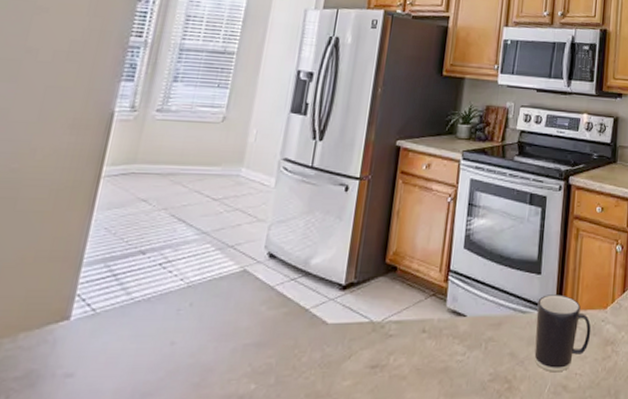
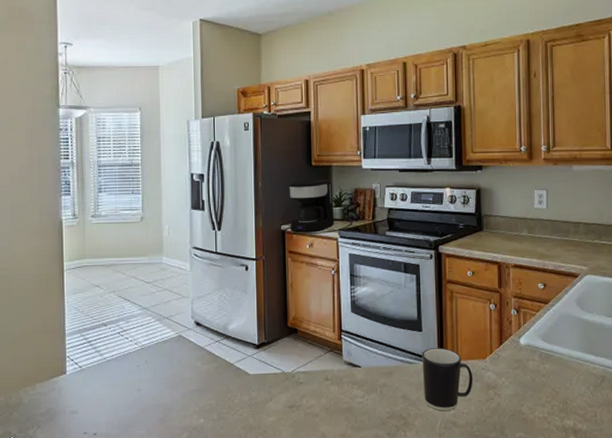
coffee maker: none [399,91,479,154] -> present [284,179,353,235]

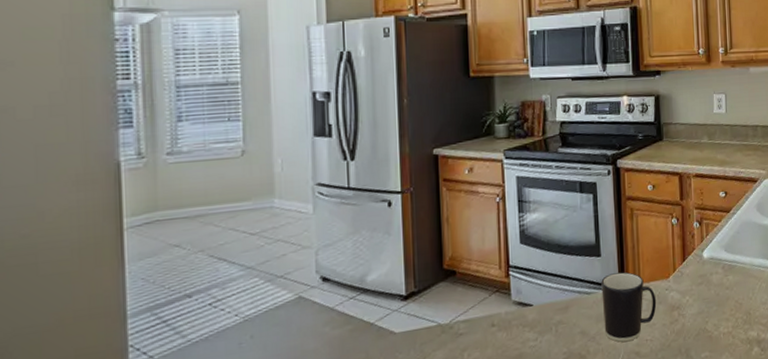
coffee maker: present [284,179,353,235] -> none [437,91,520,160]

